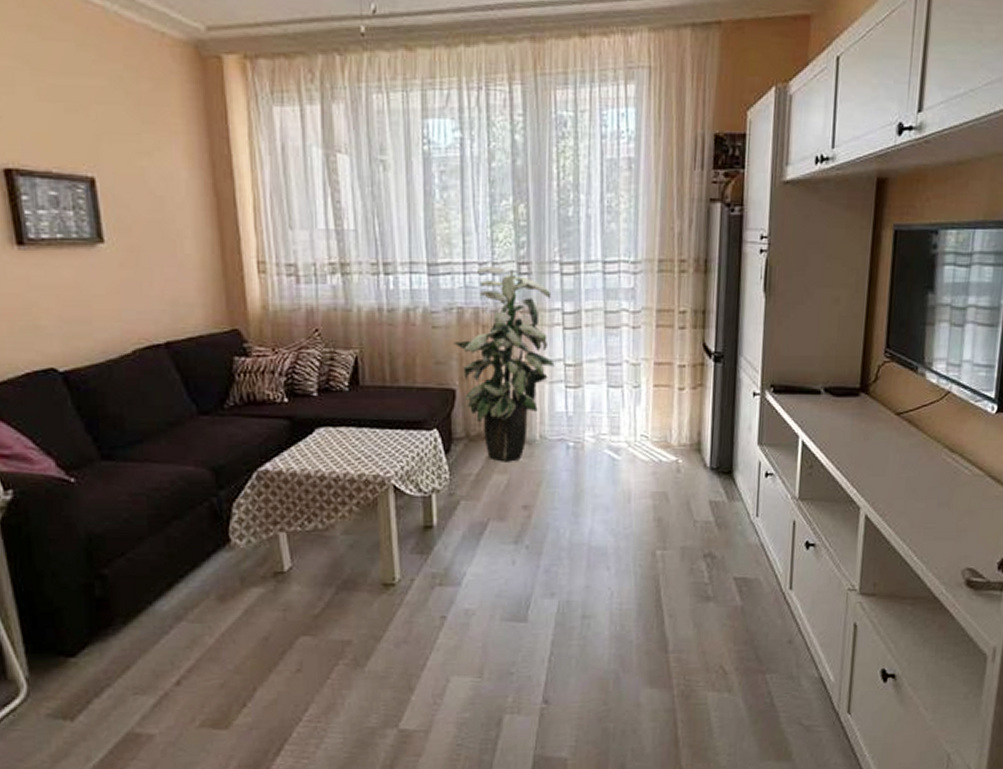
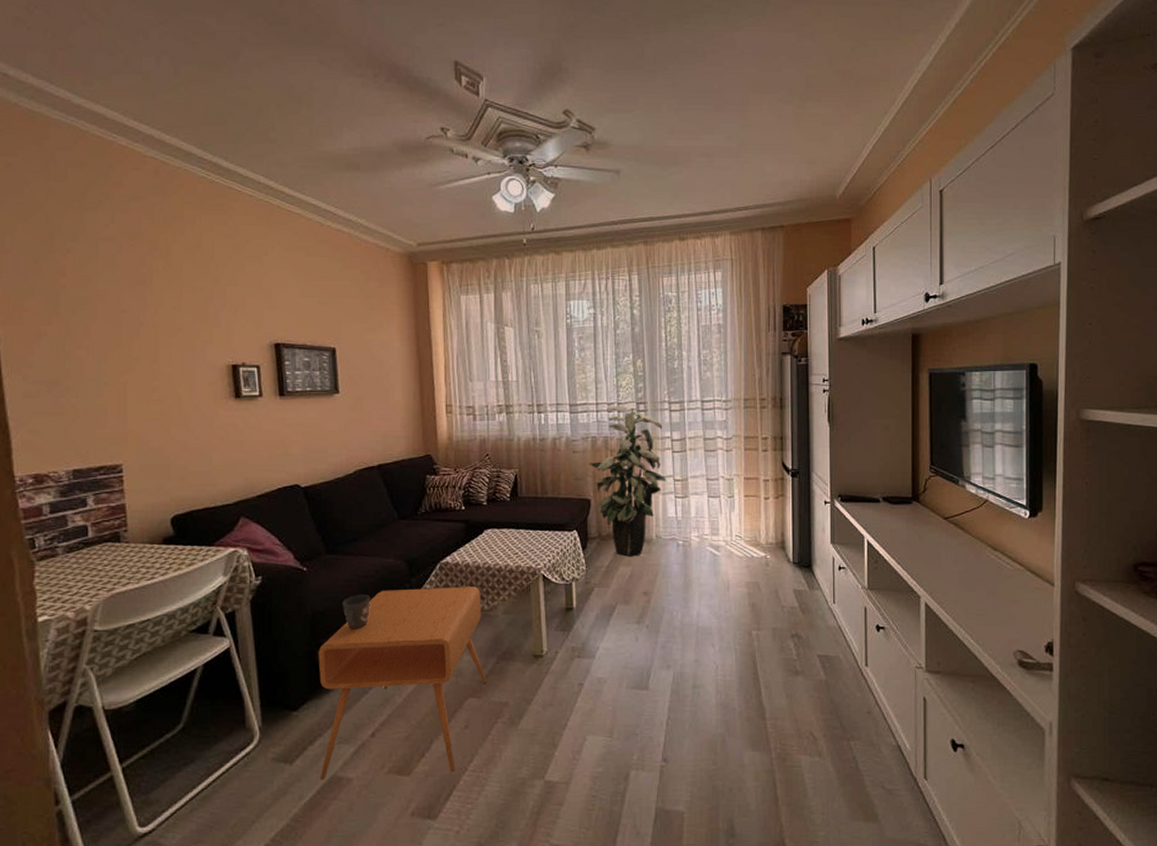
side table: none [98,501,325,738] -> present [318,587,488,780]
mug: none [126,512,166,556] -> present [342,595,370,630]

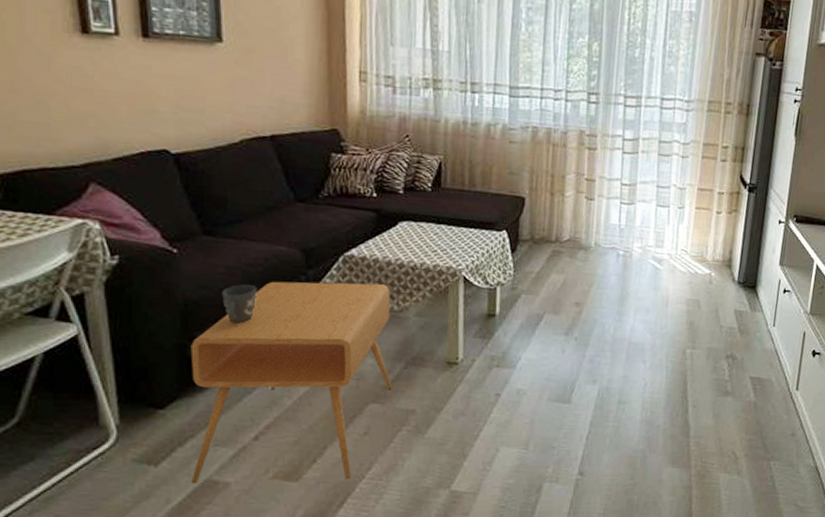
indoor plant: present [589,406,666,557] -> none [527,93,615,264]

